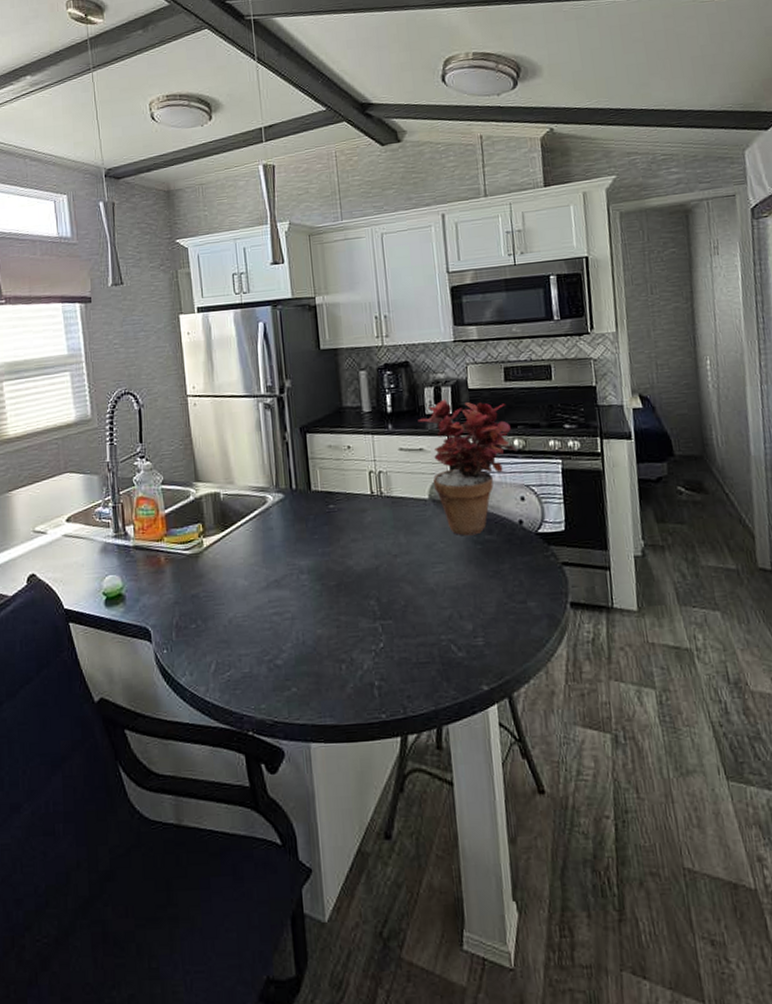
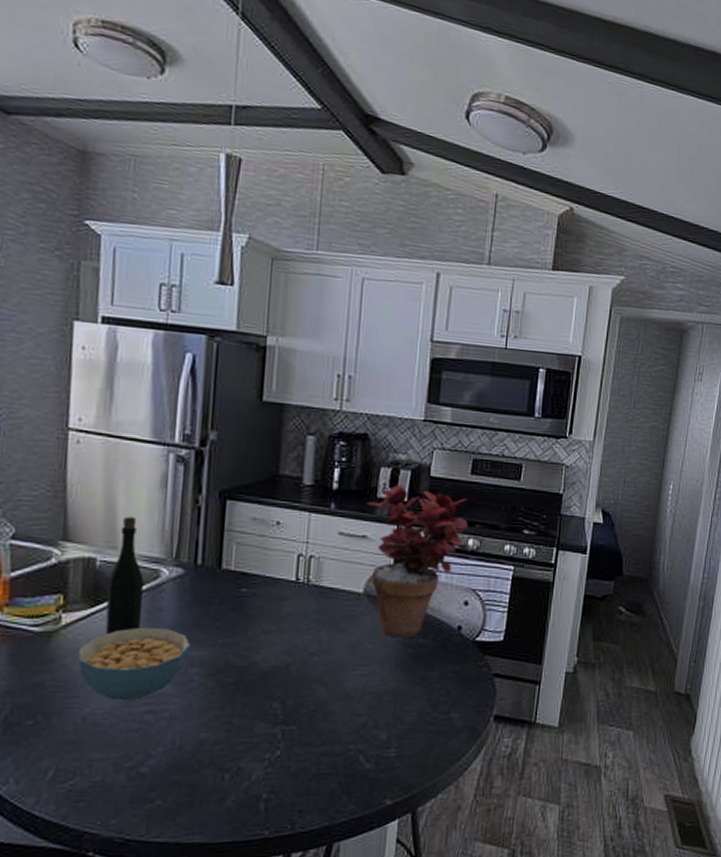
cereal bowl: none [218,543,299,606] -> present [78,627,192,701]
bottle: none [230,456,259,553] -> present [105,516,145,635]

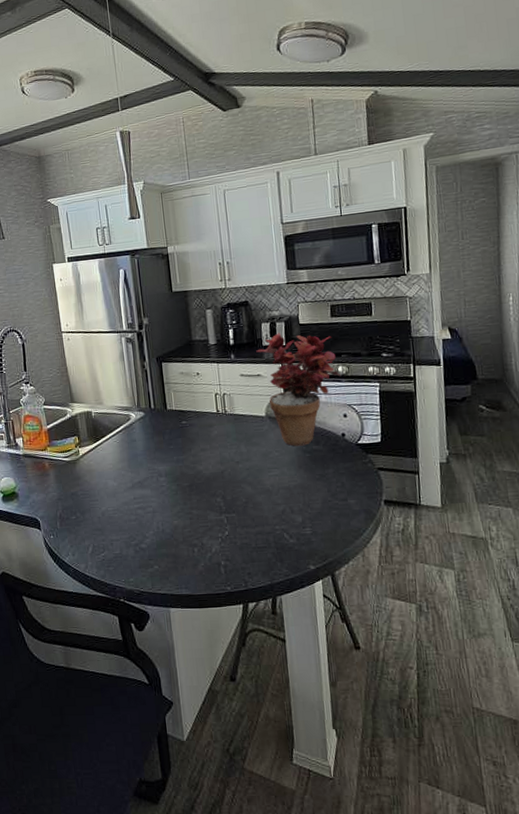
cereal bowl: present [78,627,192,701] -> none [92,452,158,502]
bottle: present [105,516,145,635] -> none [100,382,125,460]

